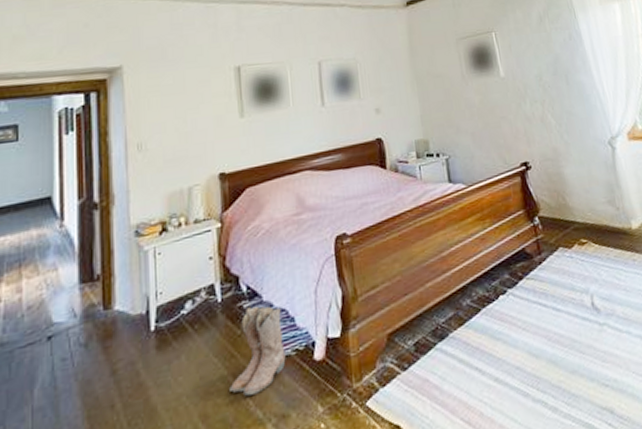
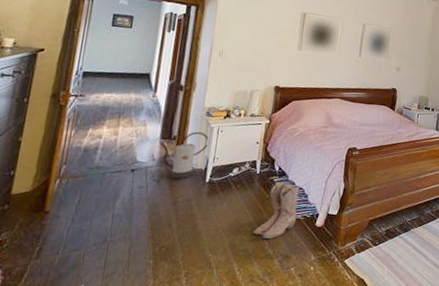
watering can: none [79,260,146,337] -> present [159,131,210,179]

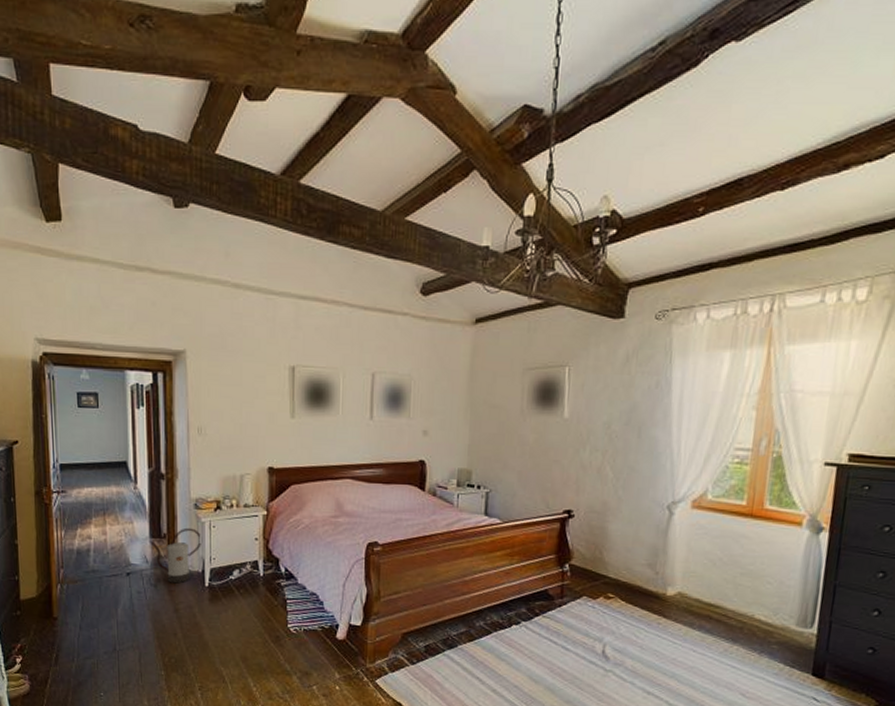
boots: present [253,182,300,239] -> none [265,585,313,652]

